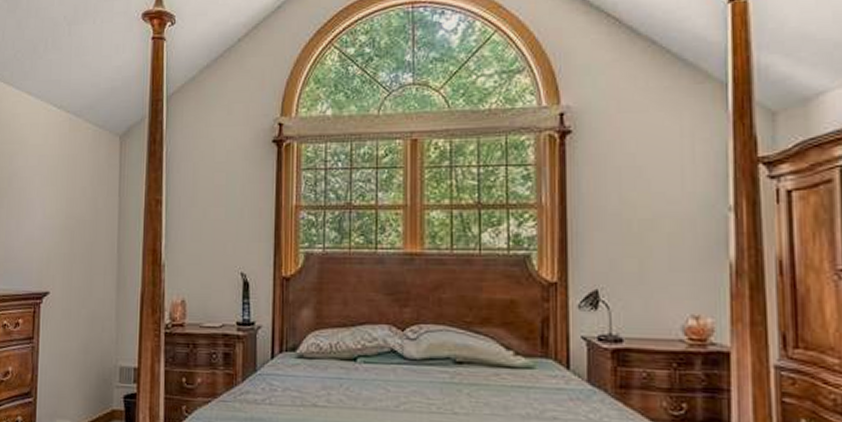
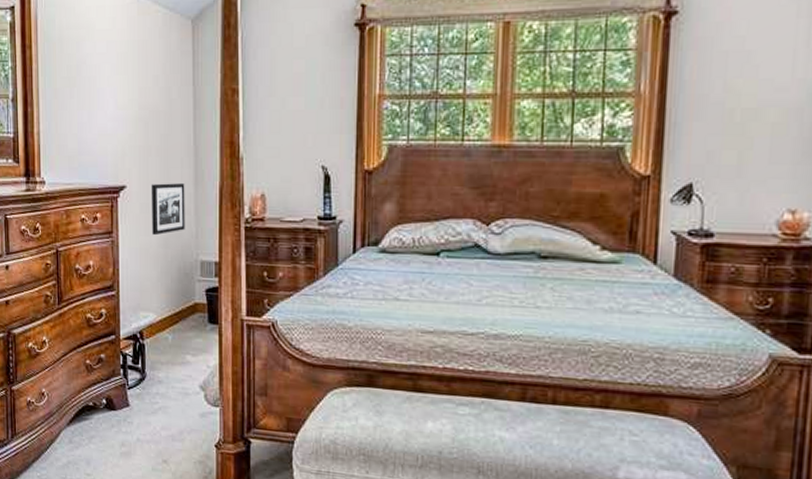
picture frame: none [73,289,107,341] -> present [151,183,185,236]

